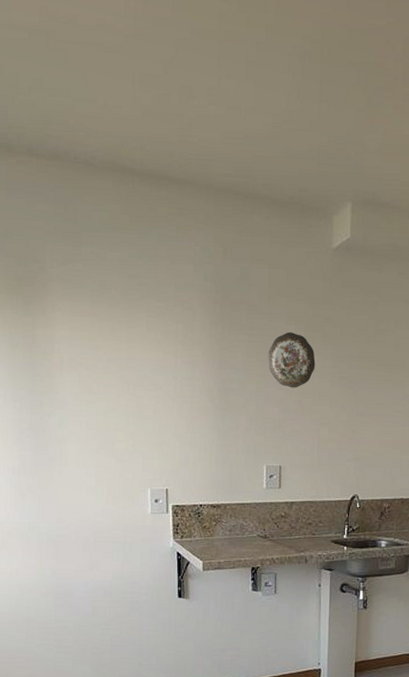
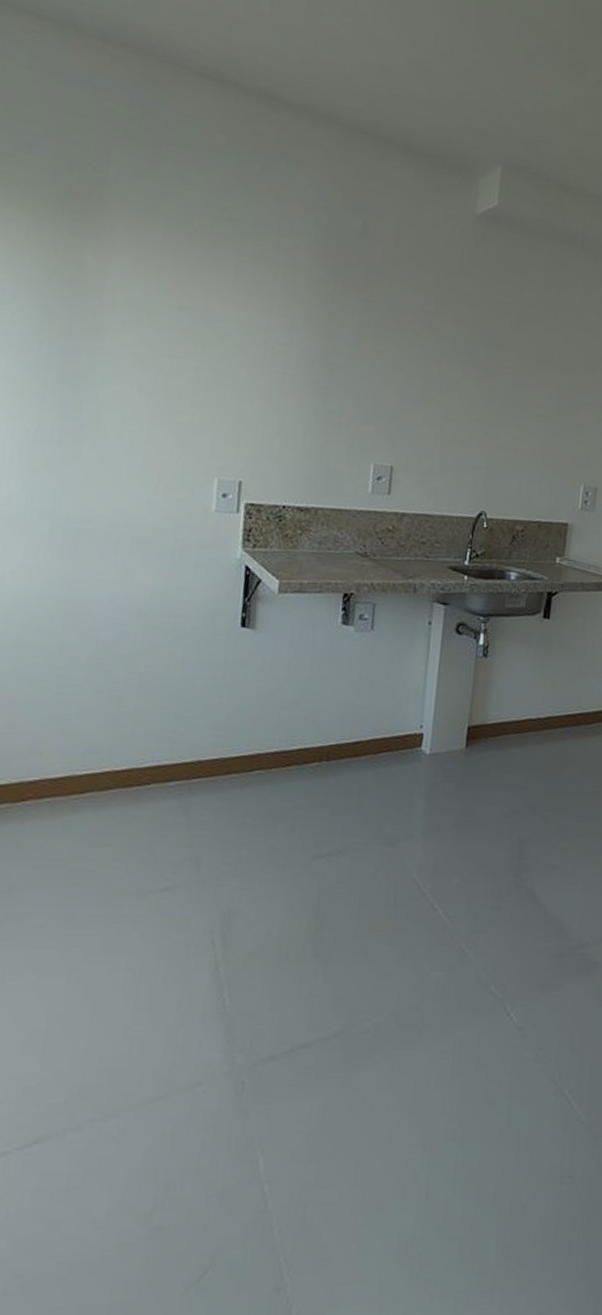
decorative plate: present [268,332,316,388] -> none [387,304,446,373]

